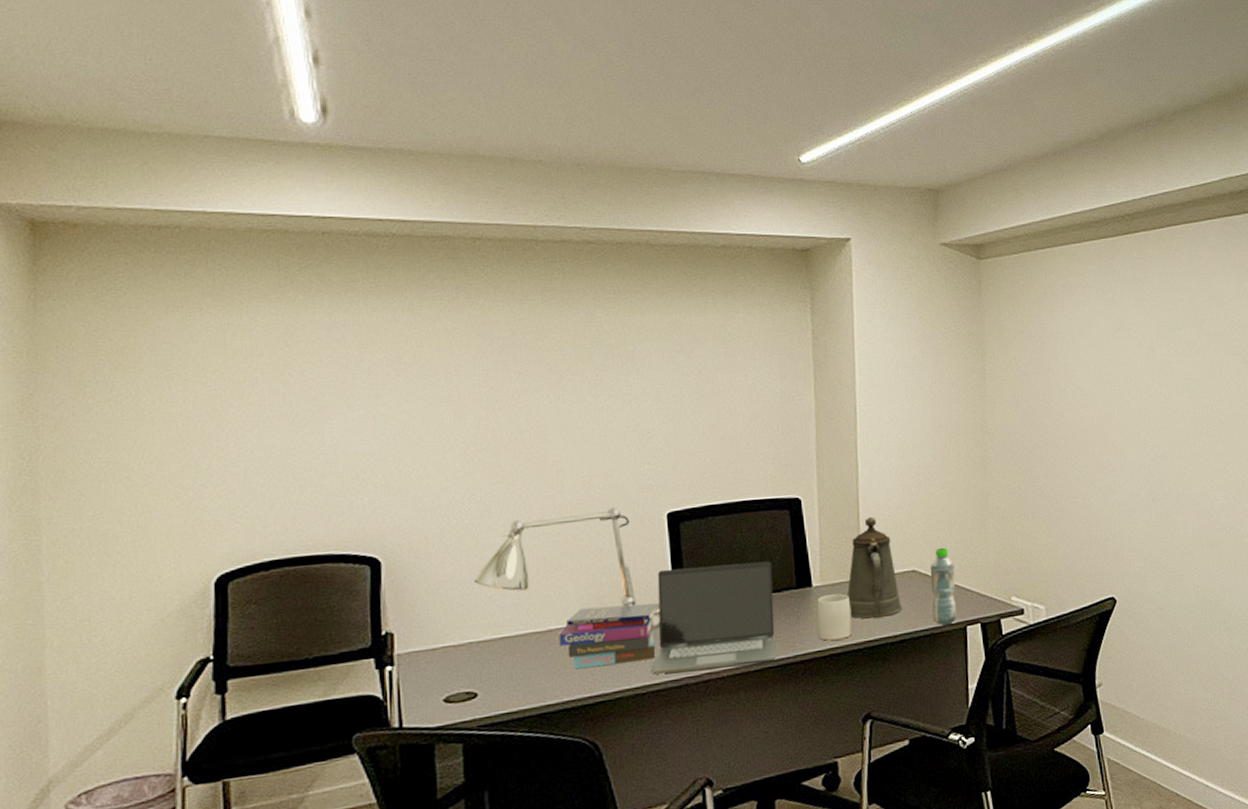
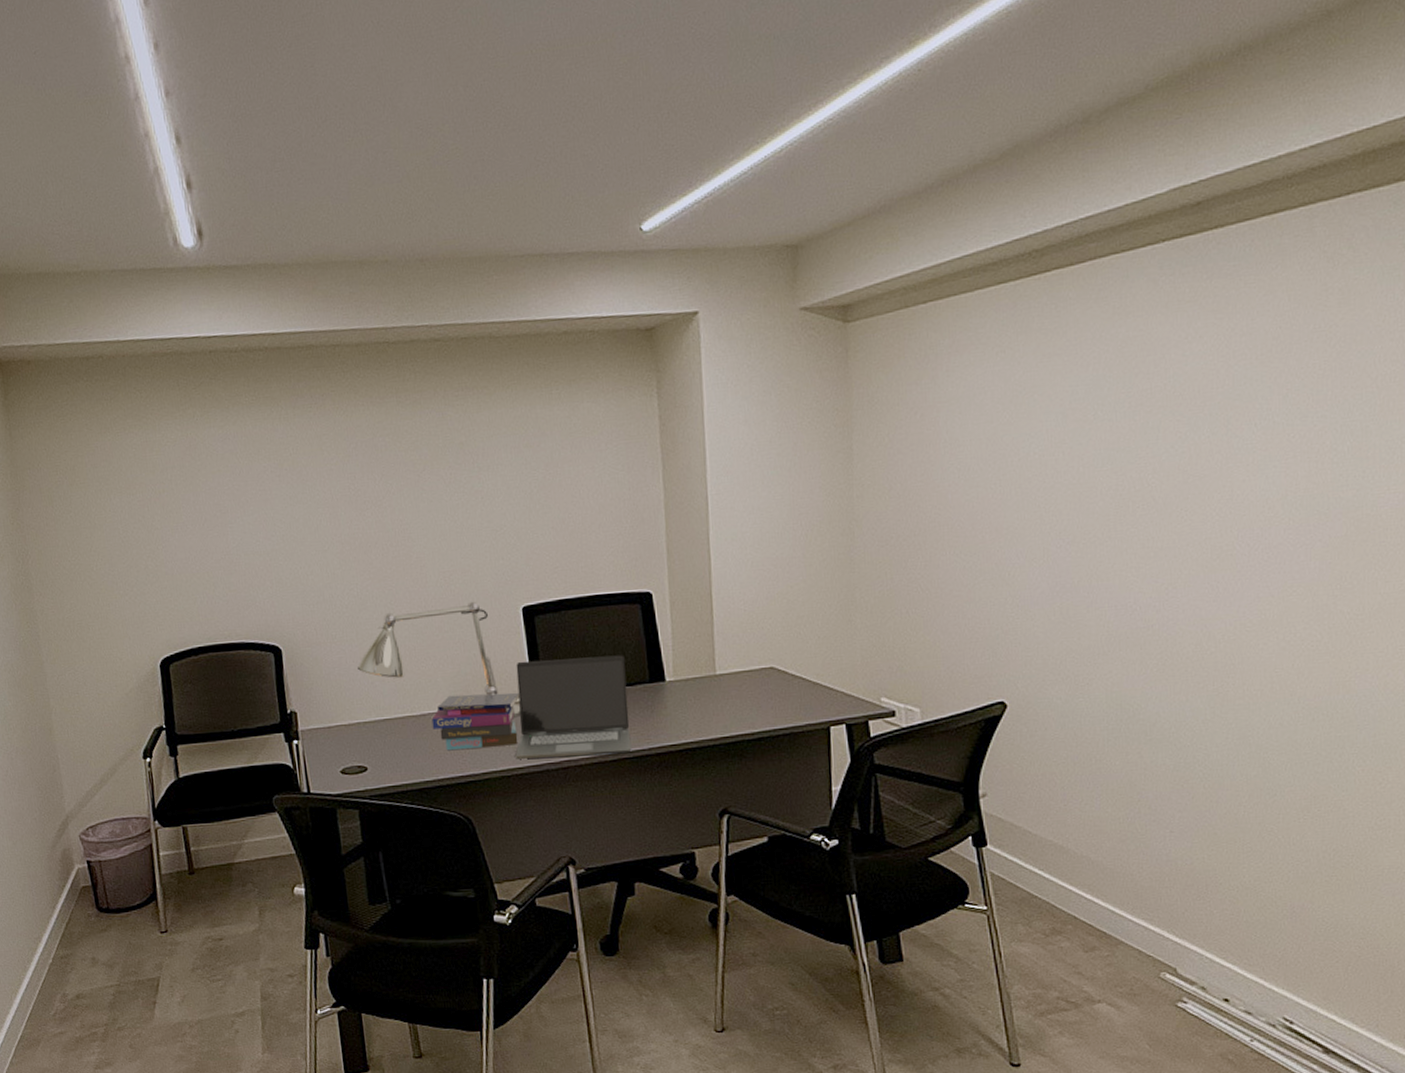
mug: present [816,593,852,641] -> none [670,689,707,735]
coffee pot: present [847,516,902,619] -> none [701,611,760,715]
water bottle: present [929,547,958,626] -> none [789,644,820,725]

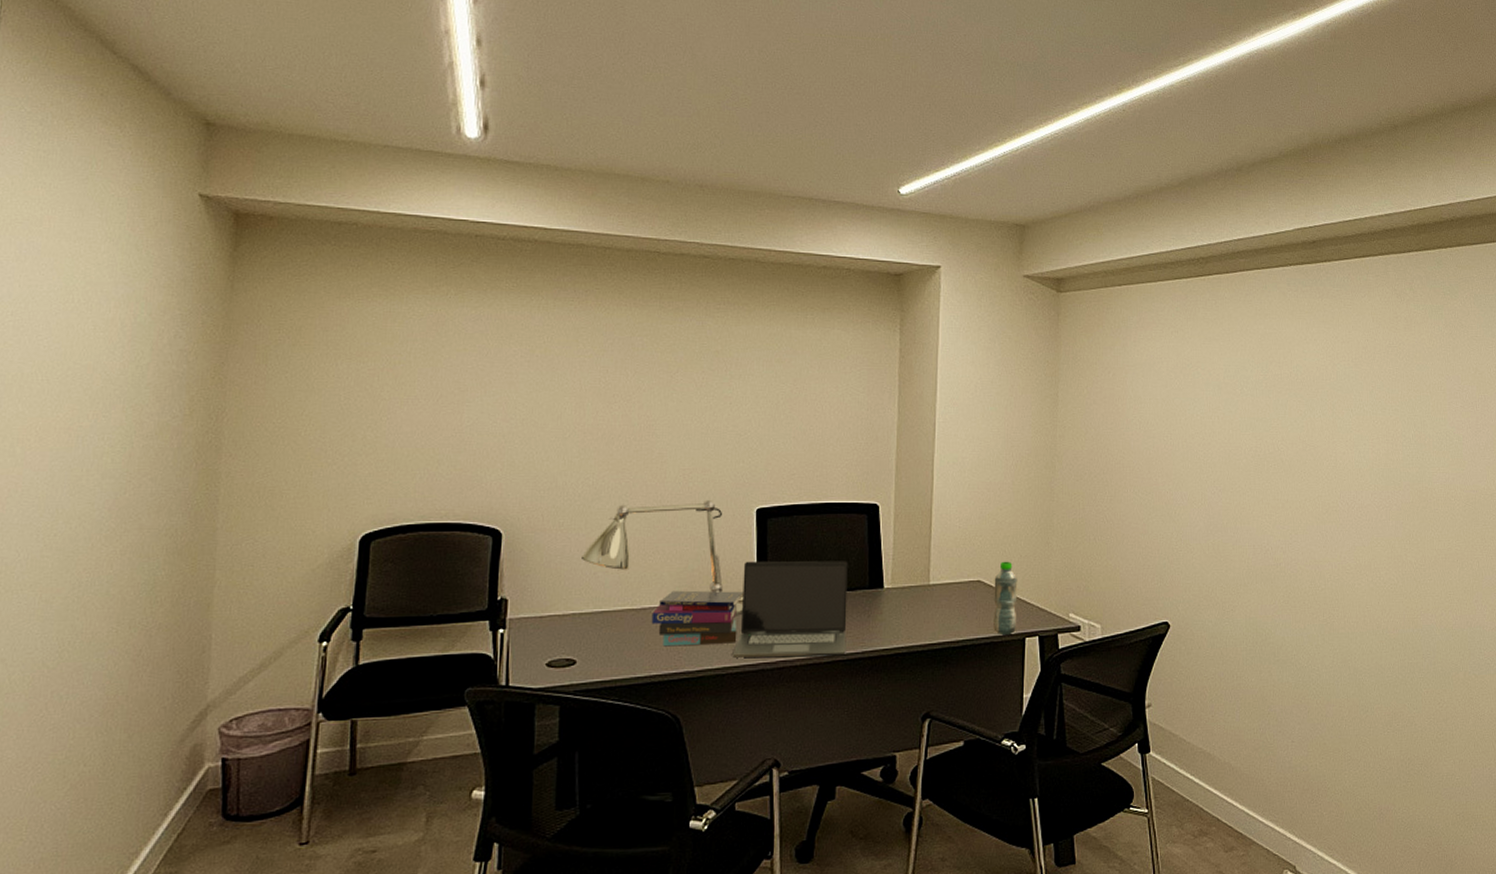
water bottle: none [789,644,820,725] -> present [993,561,1018,636]

